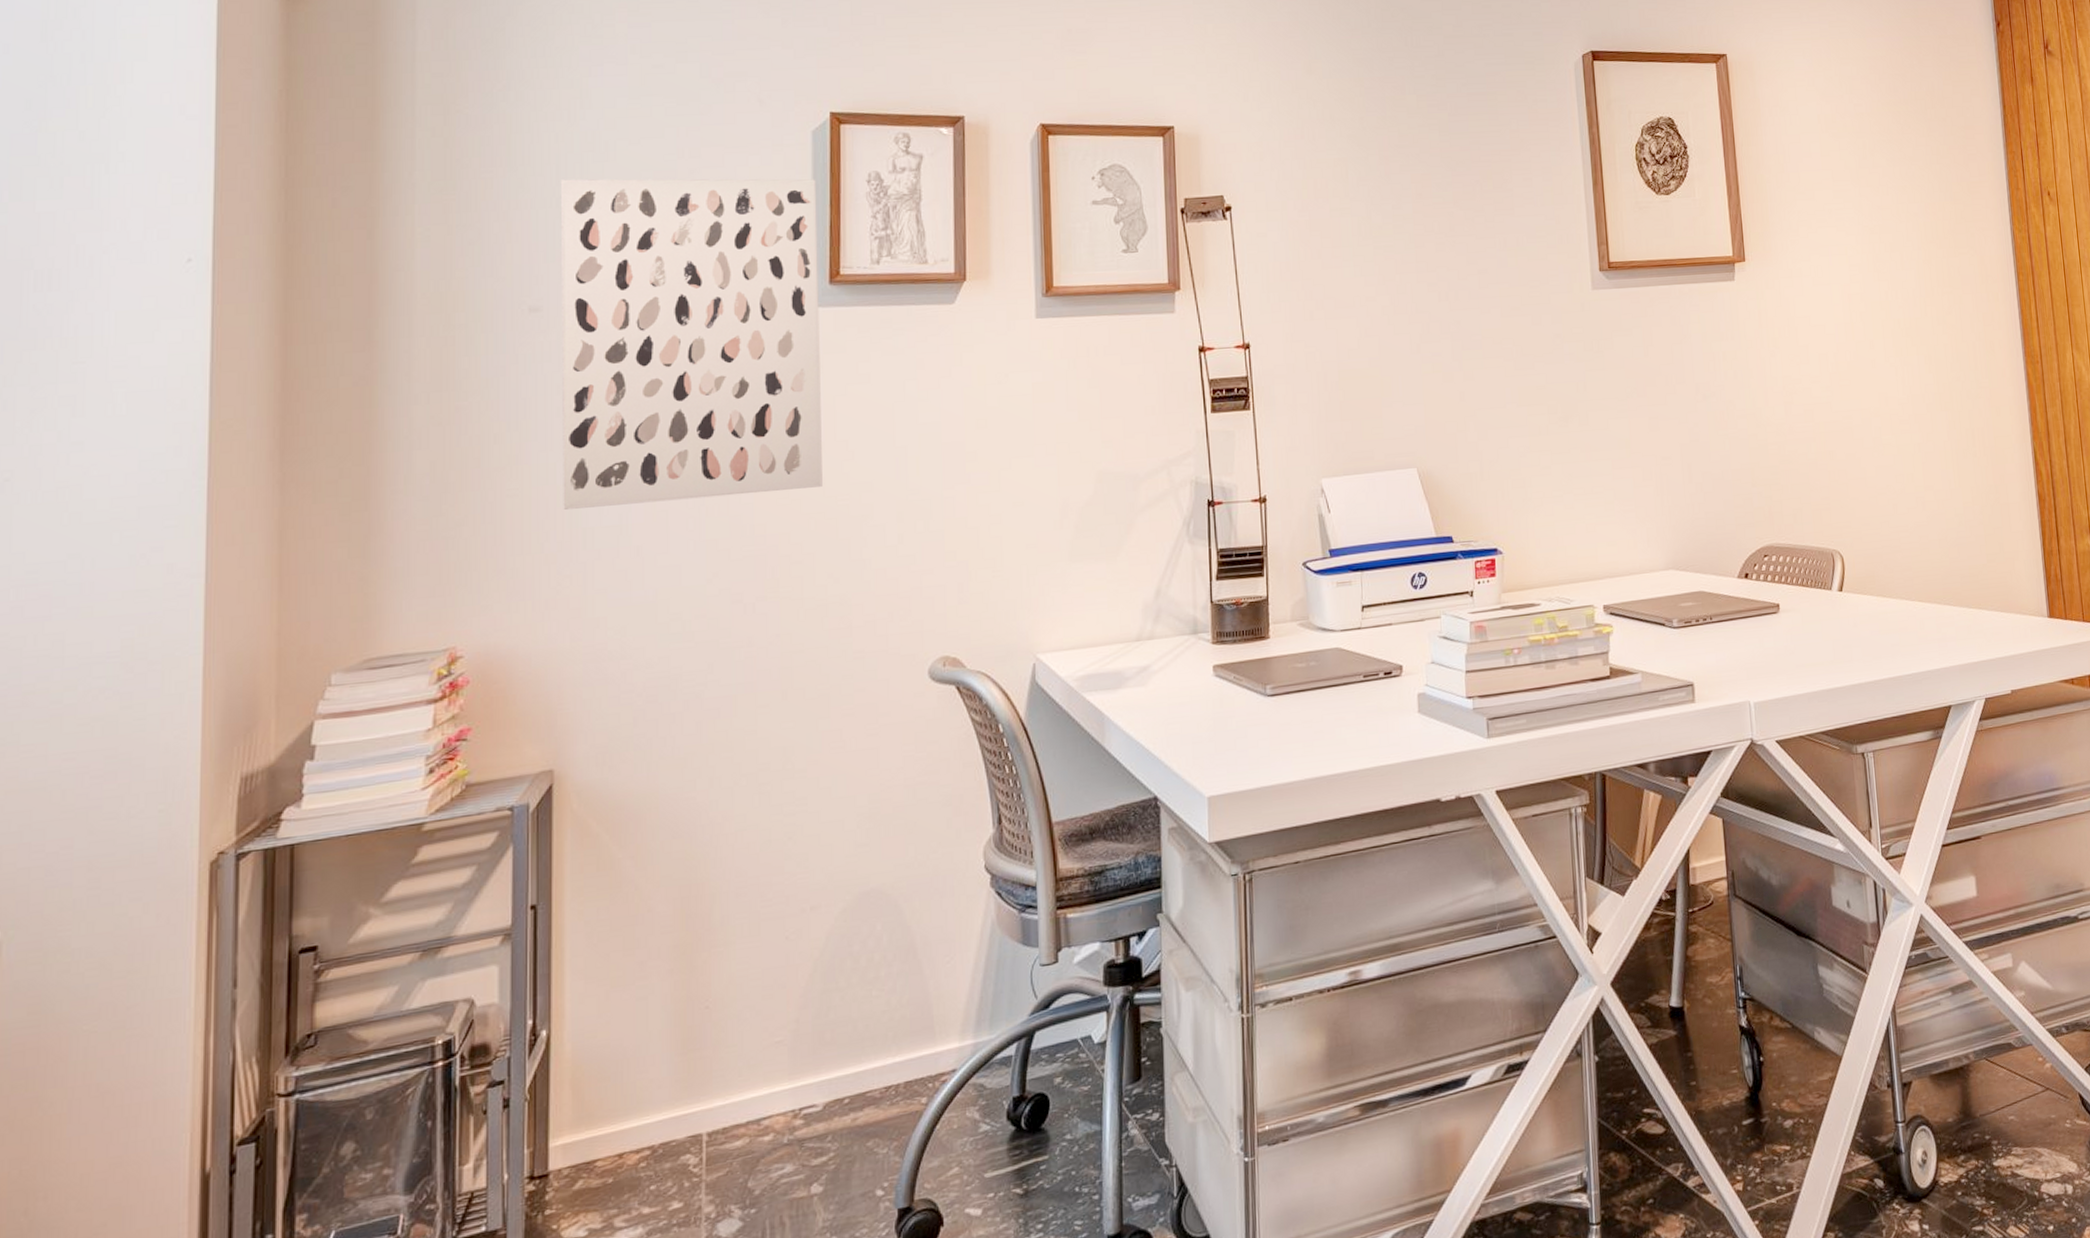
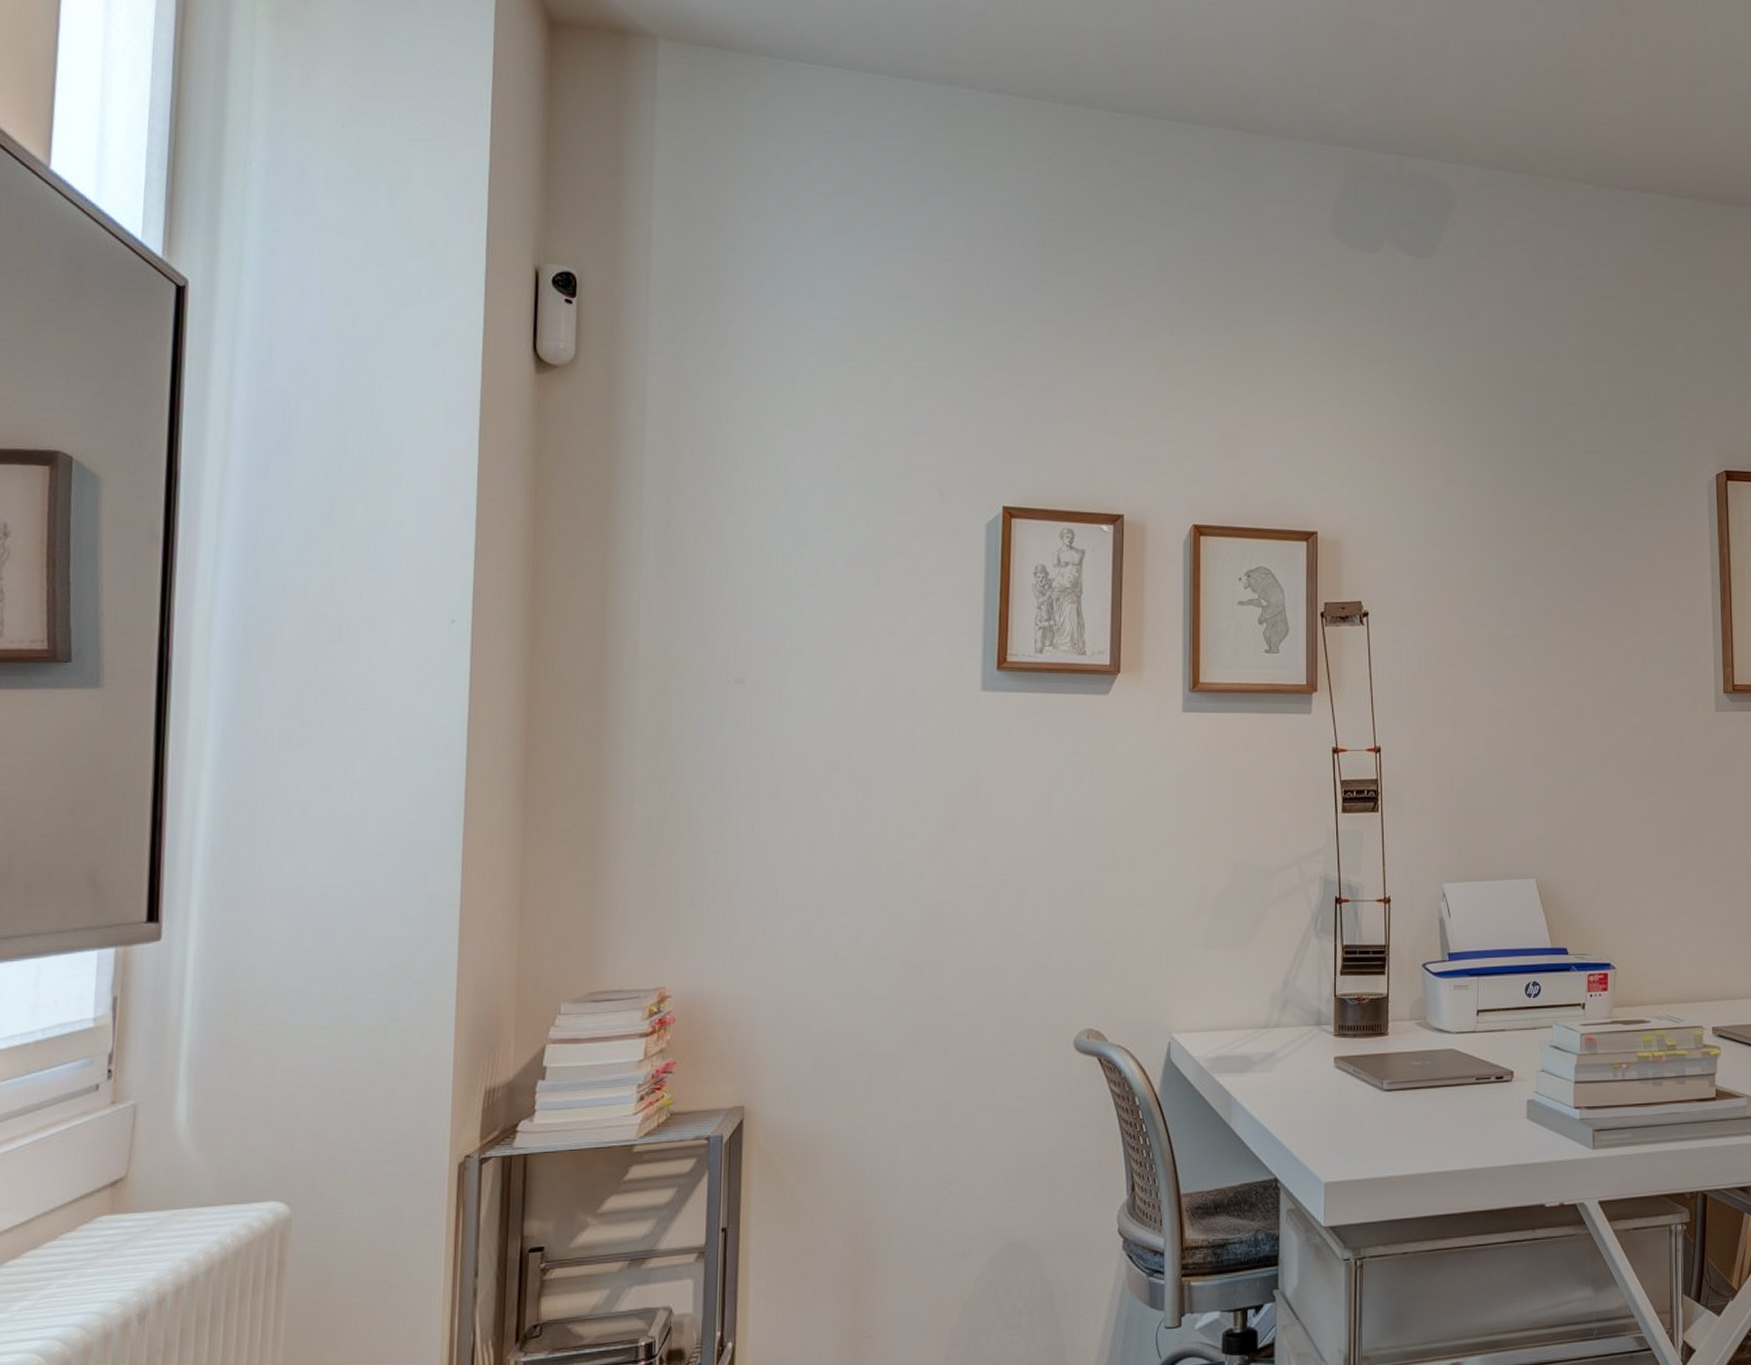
wall art: present [560,178,823,510] -> none [759,560,989,868]

